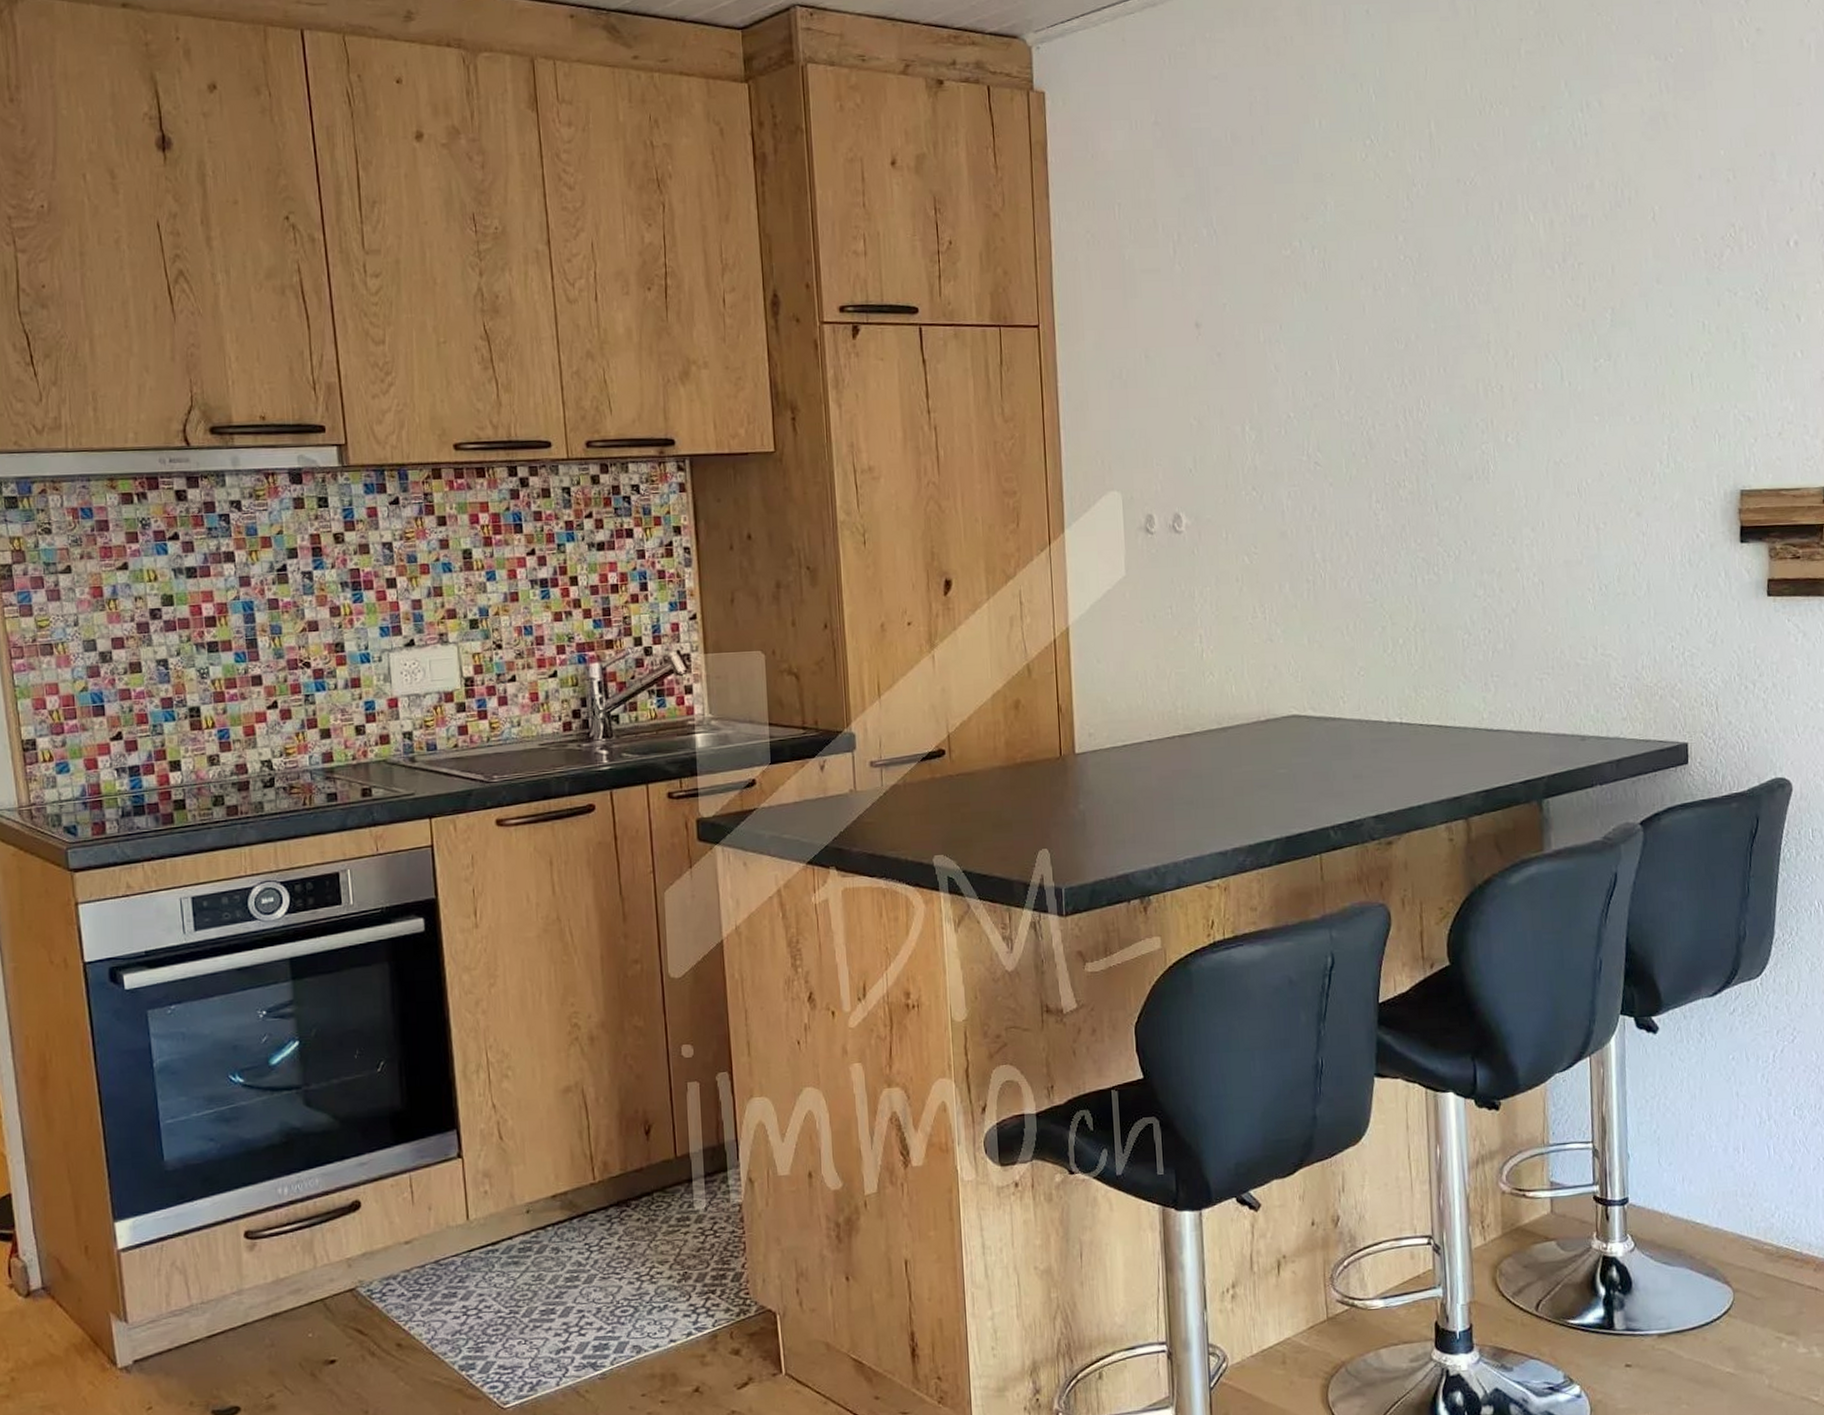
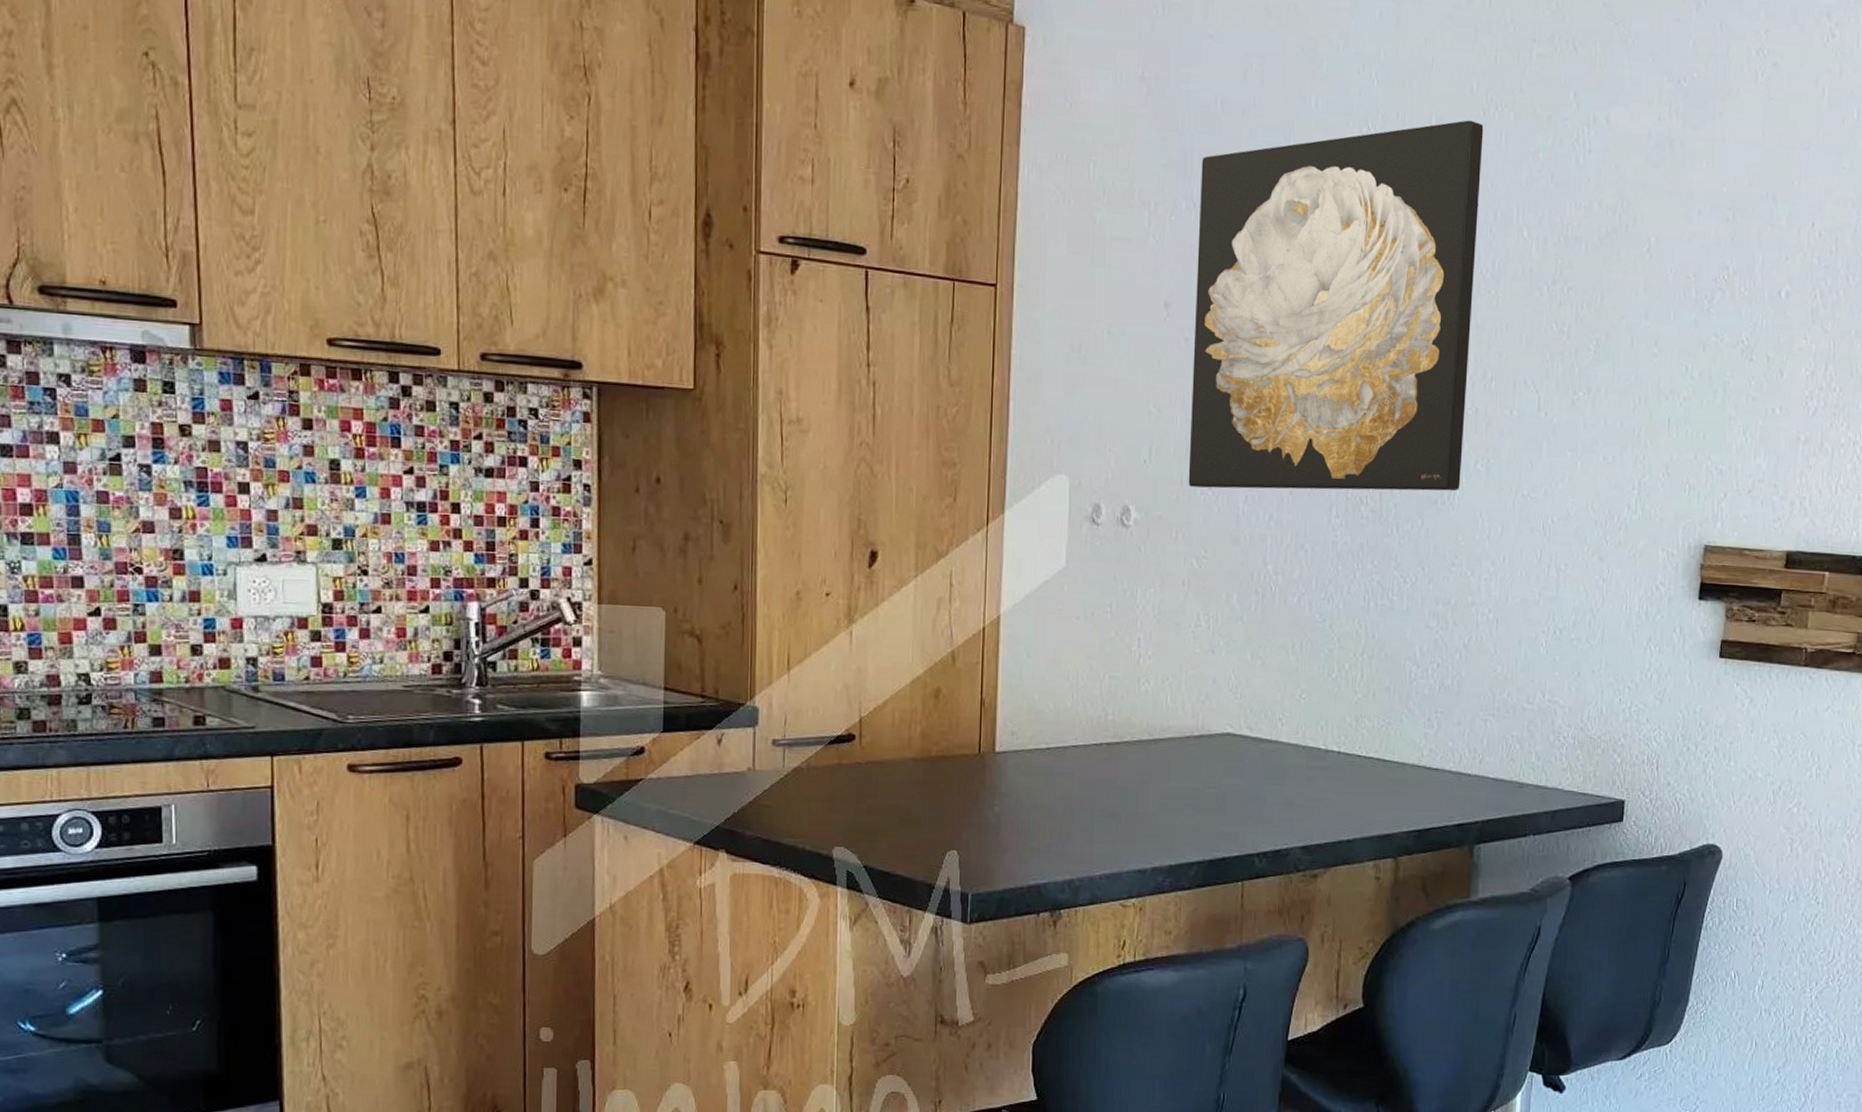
wall art: none [1217,120,1493,489] -> present [1188,120,1484,491]

